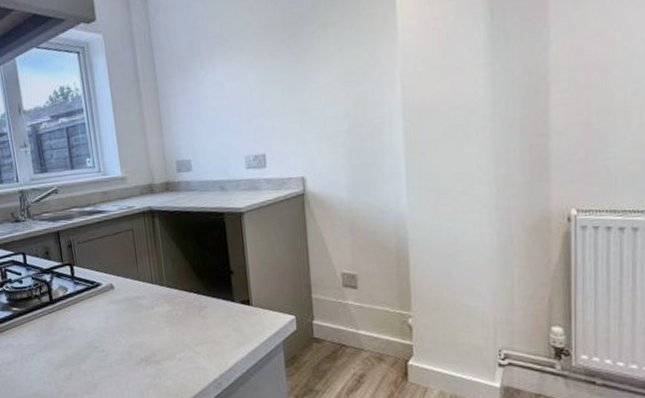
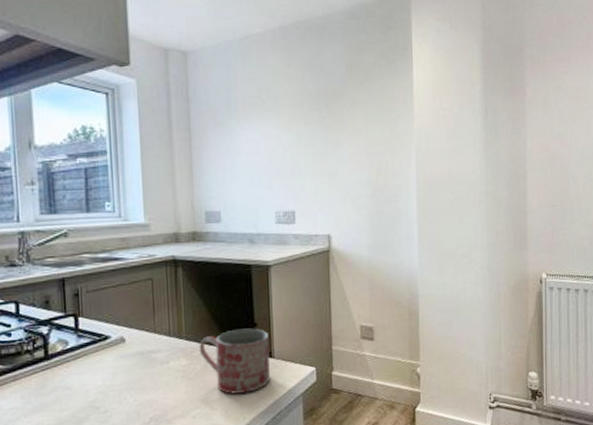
mug: none [179,276,250,340] -> present [199,328,270,394]

